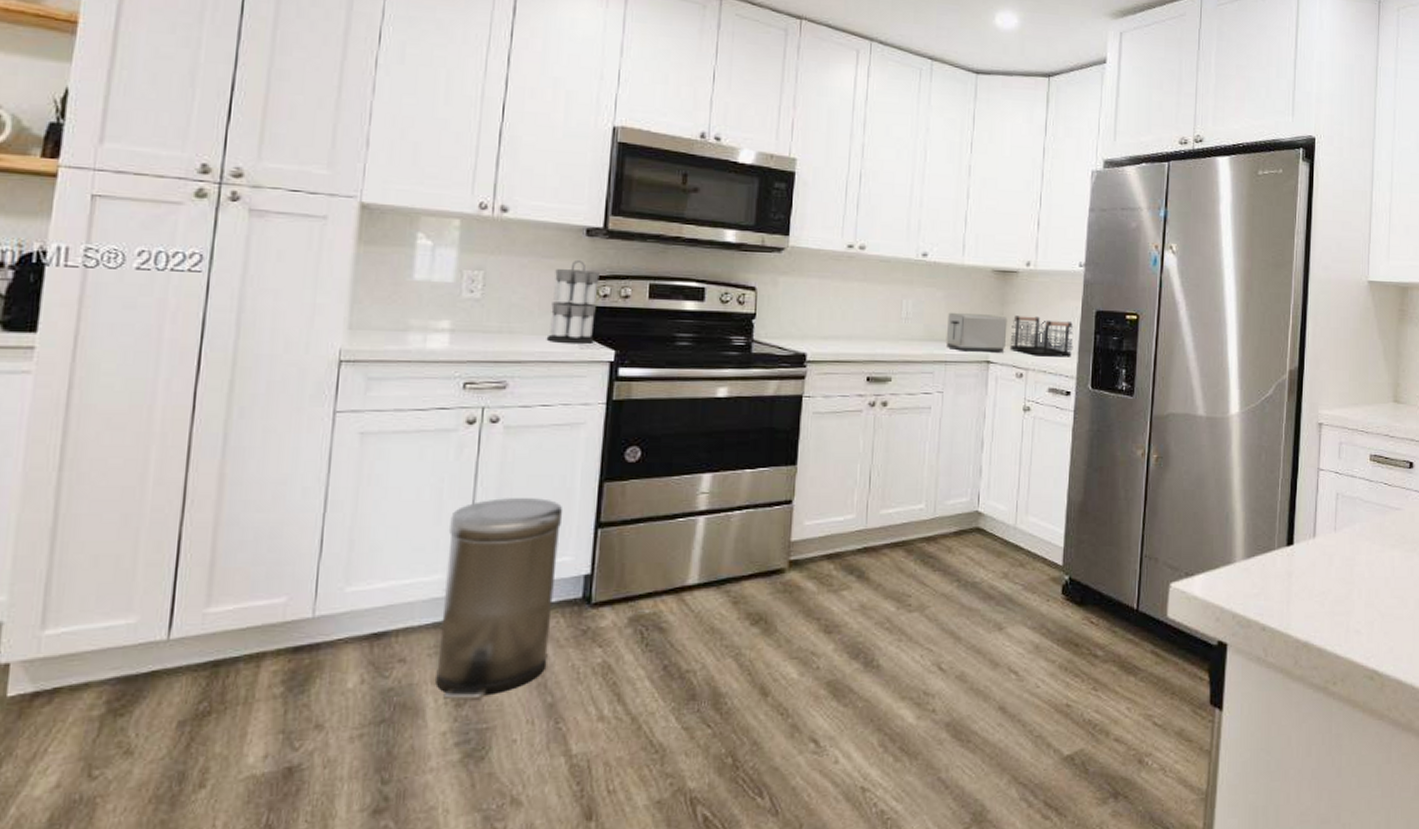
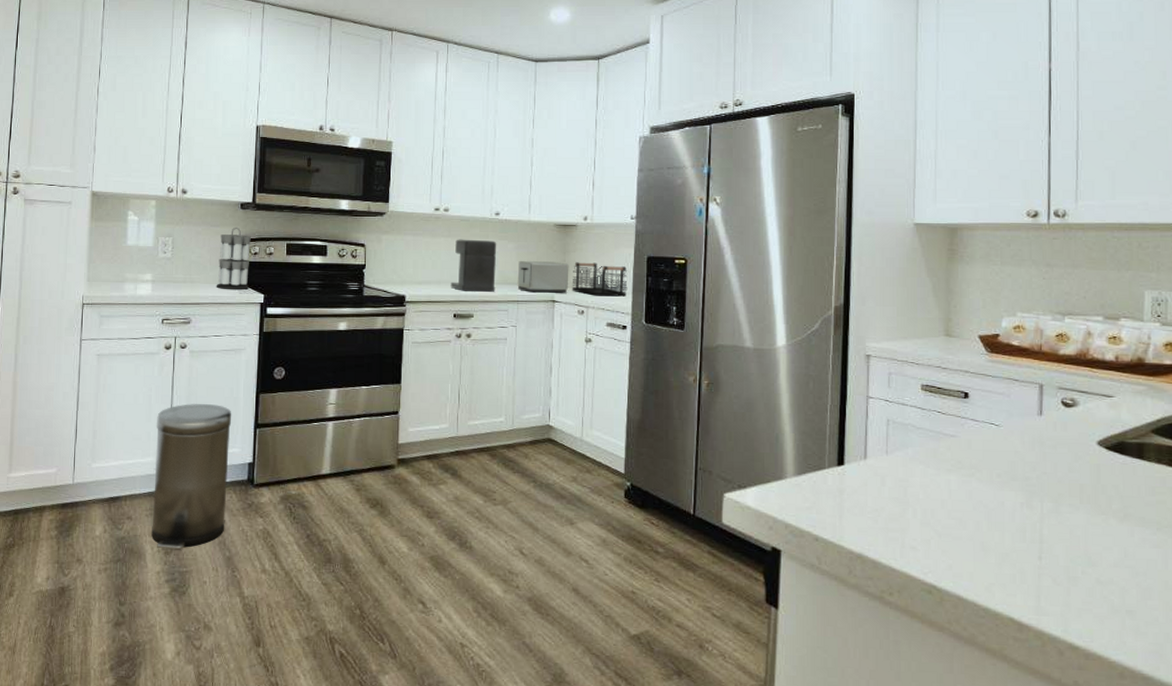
coffee maker: none [864,284,923,350] -> present [450,239,497,292]

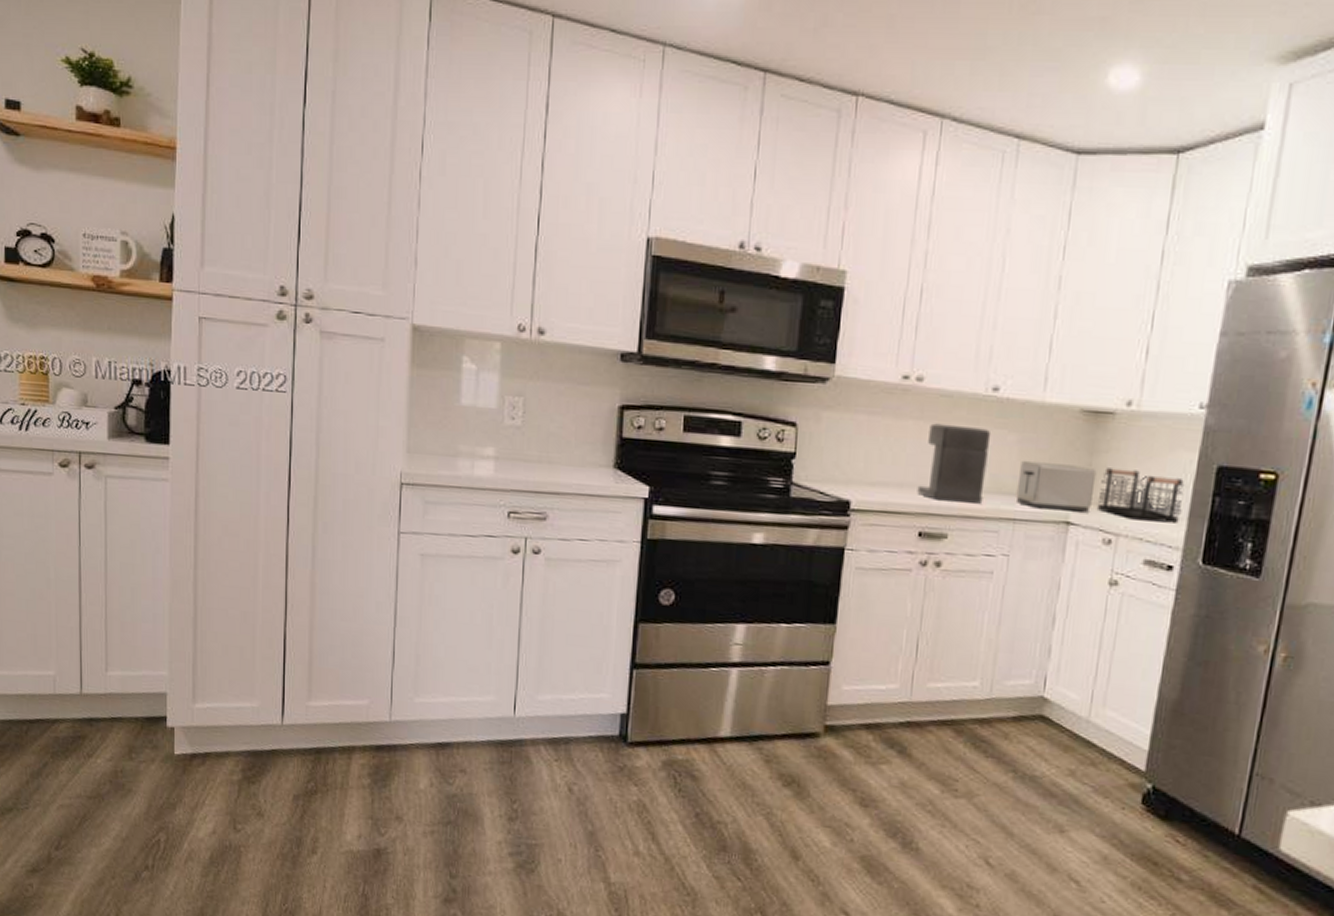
pedal bin: present [152,404,232,550] -> none [491,629,601,817]
spice rack: present [216,227,251,291] -> none [583,387,634,479]

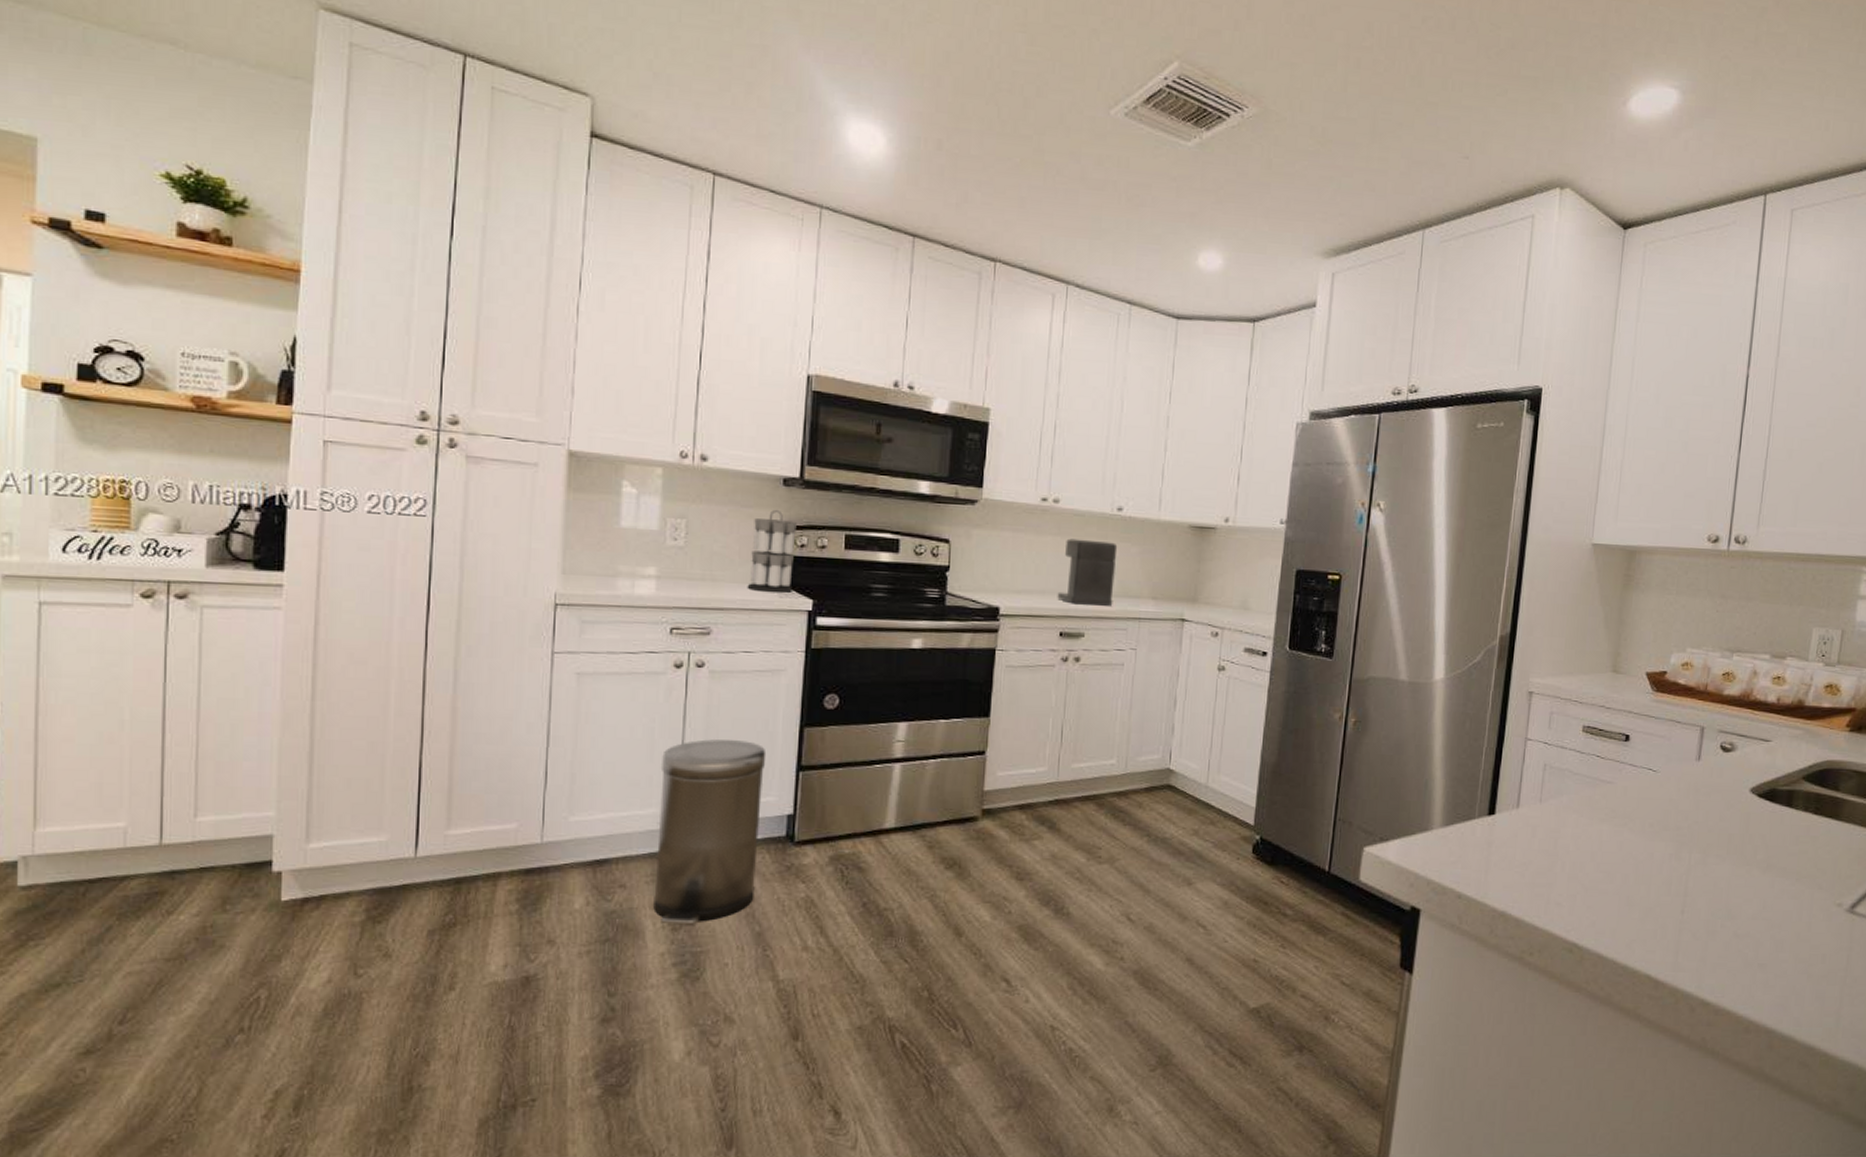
pedal bin: none [491,629,601,817] -> present [653,739,767,925]
spice rack: none [583,387,634,479] -> present [747,509,797,594]
toaster: present [1016,460,1097,513] -> none [1140,568,1204,611]
dish rack: present [1096,468,1184,523] -> none [1205,573,1272,617]

